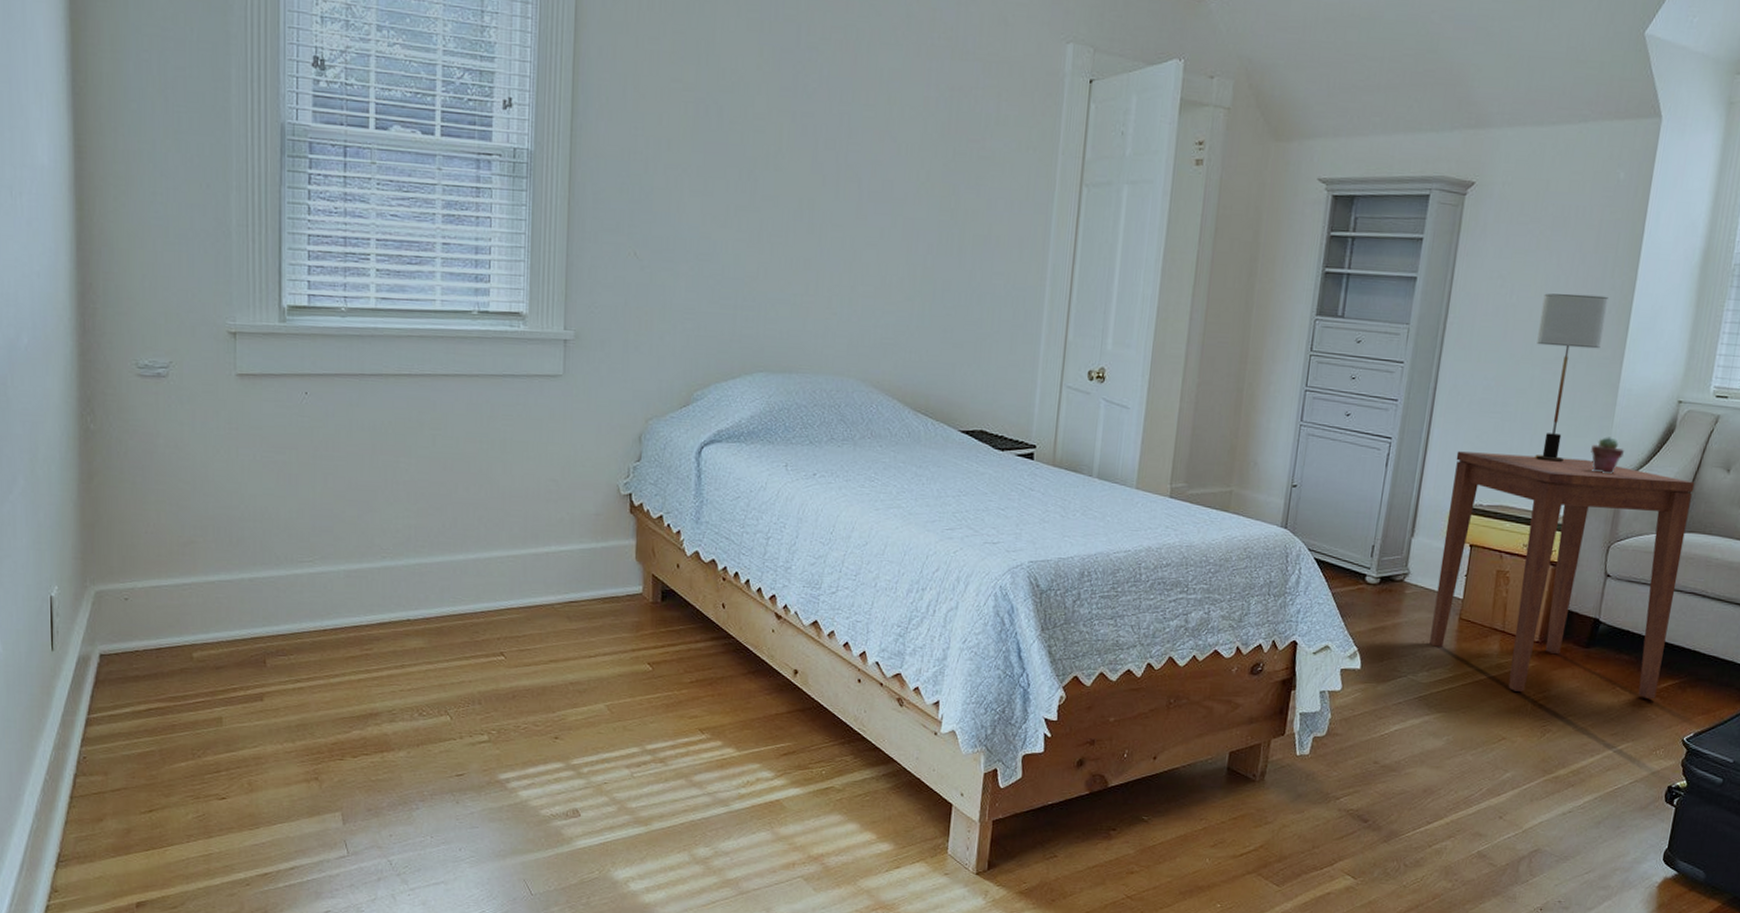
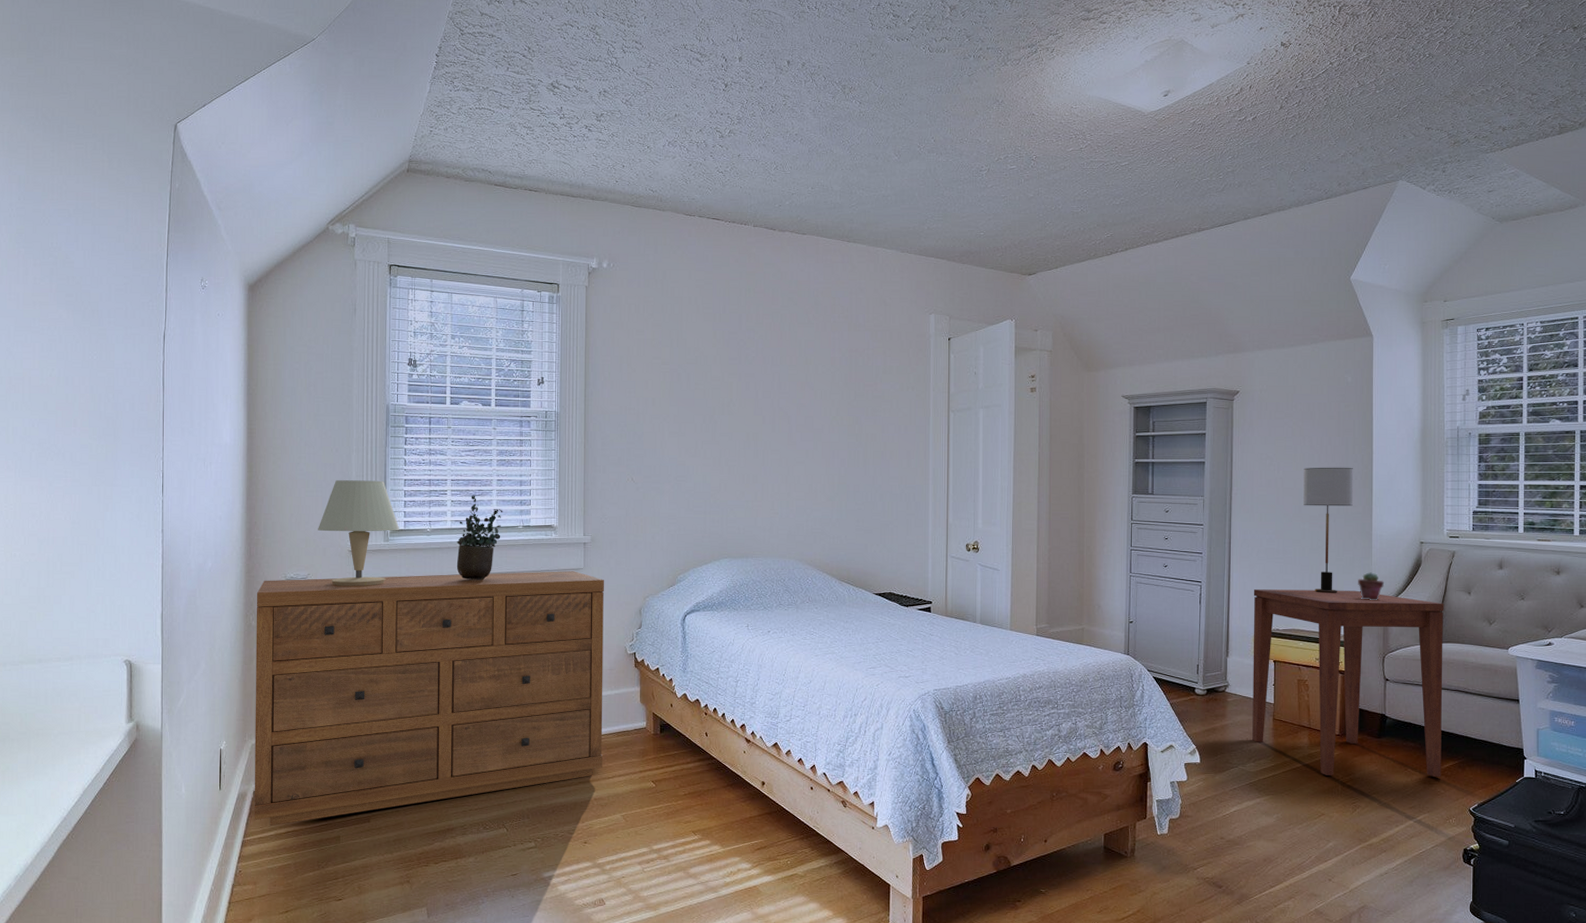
dresser: none [95,366,591,701] -> present [254,571,604,826]
table lamp: none [182,229,302,384] -> present [318,480,400,586]
potted plant: none [383,263,451,383] -> present [456,495,503,580]

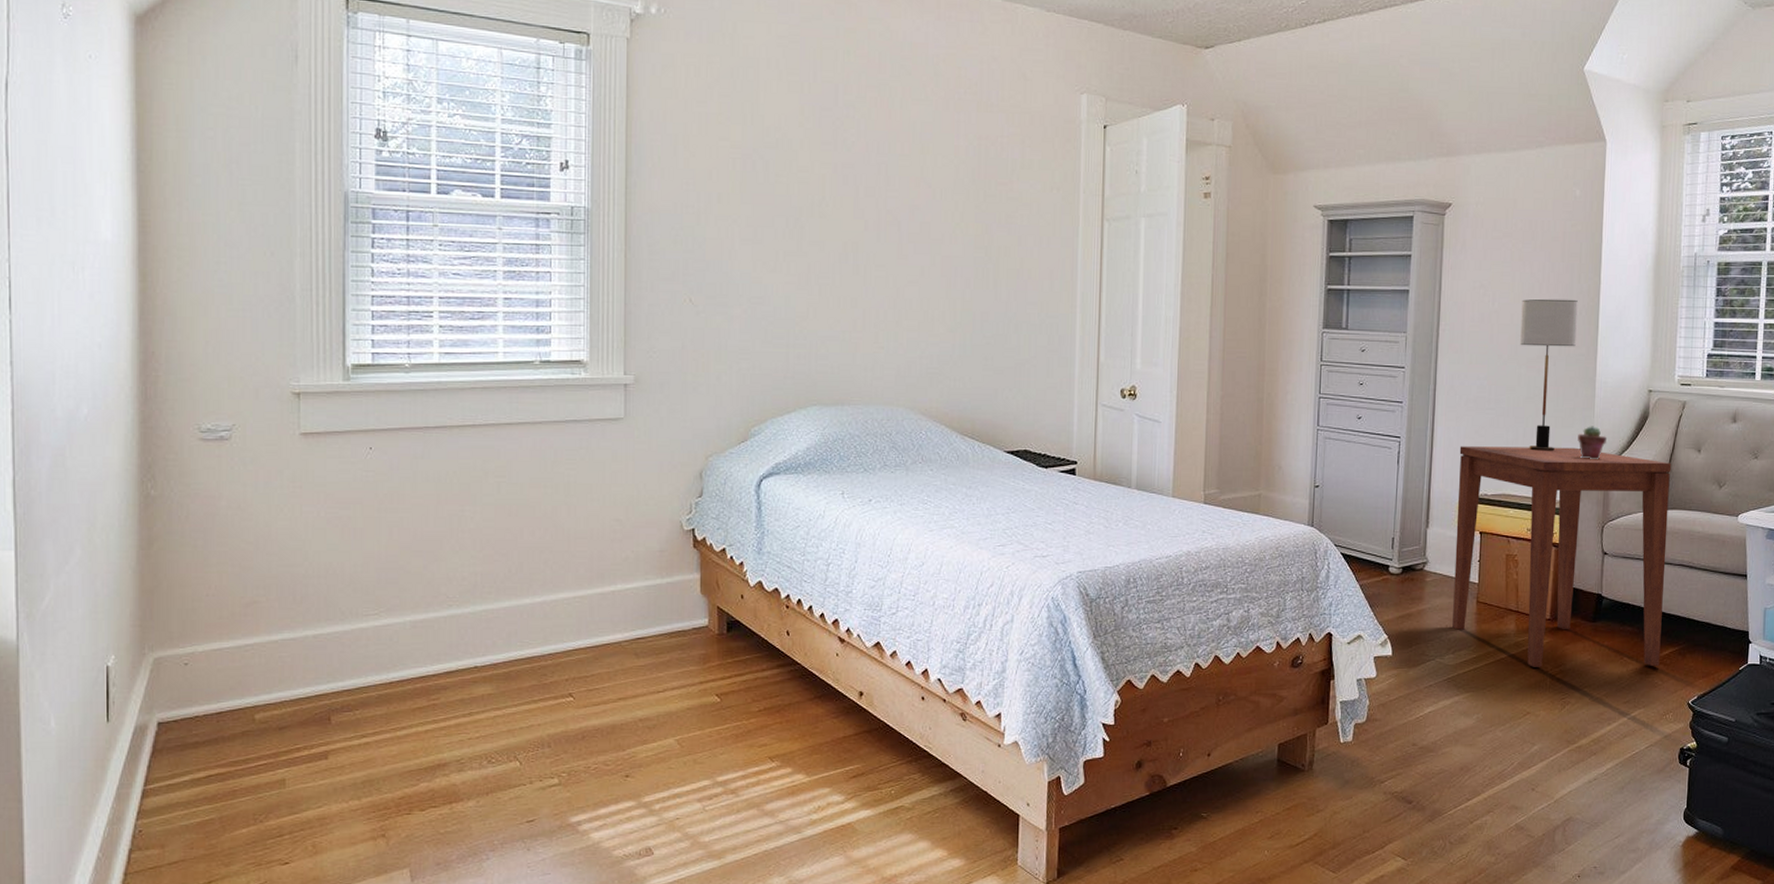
dresser: present [254,571,604,826] -> none [156,421,652,769]
table lamp: present [318,480,400,586] -> none [246,295,366,441]
potted plant: present [456,495,503,580] -> none [447,318,513,433]

